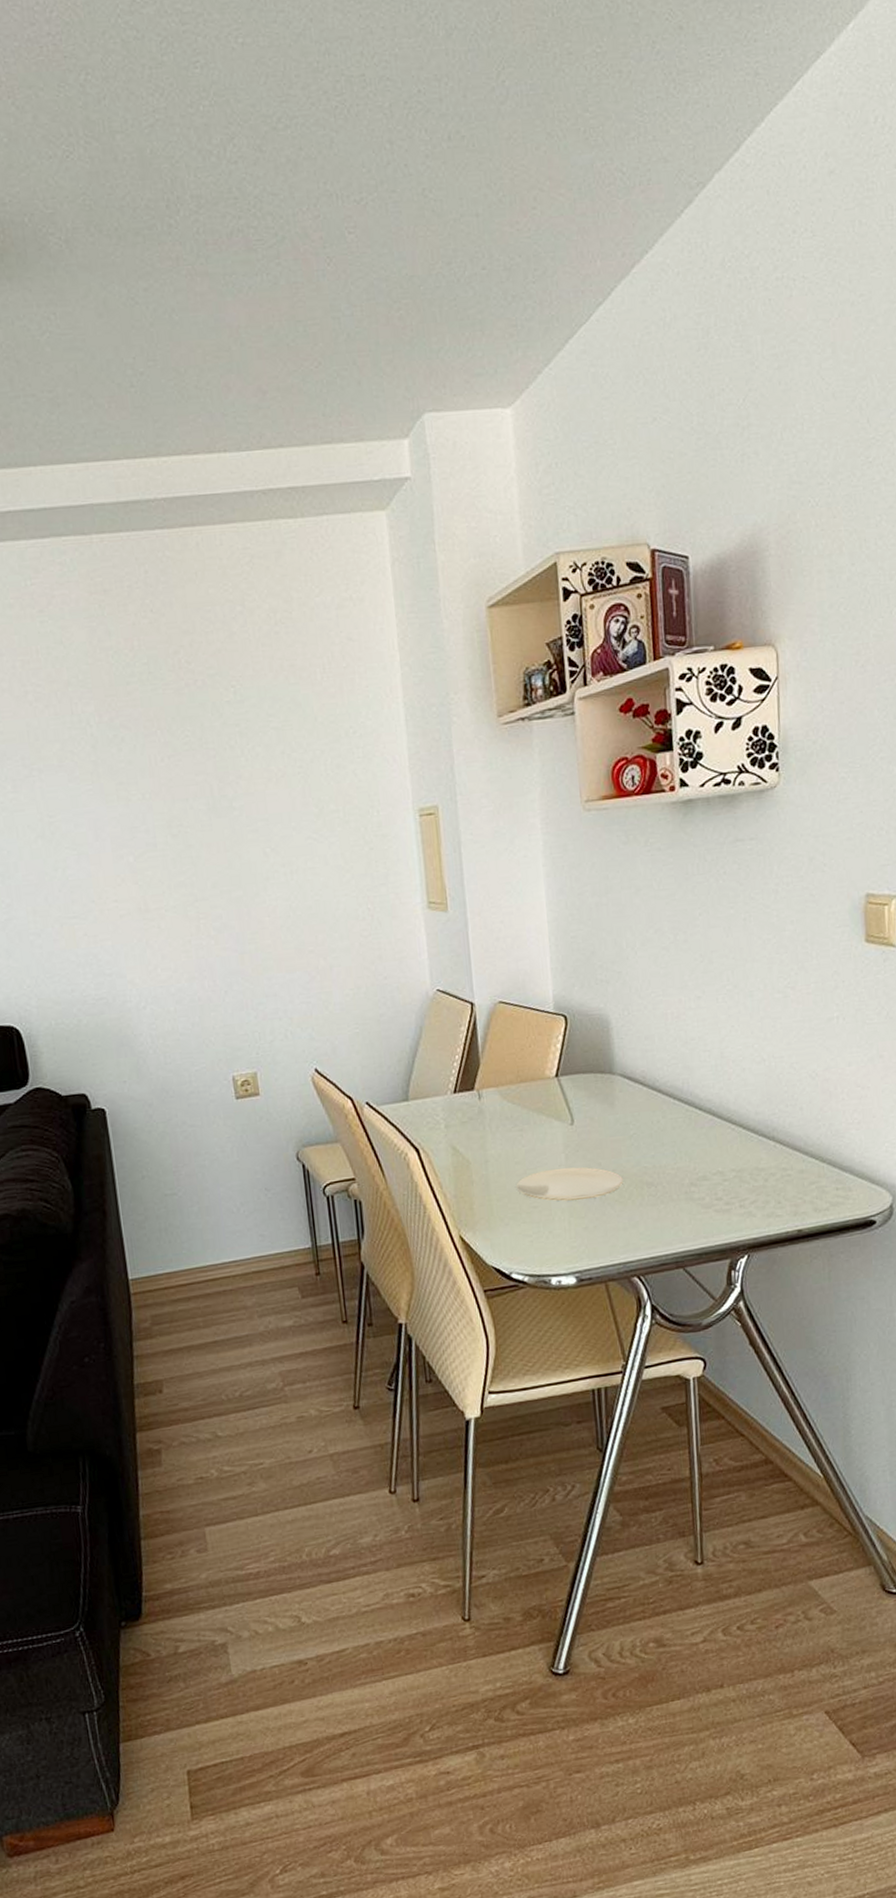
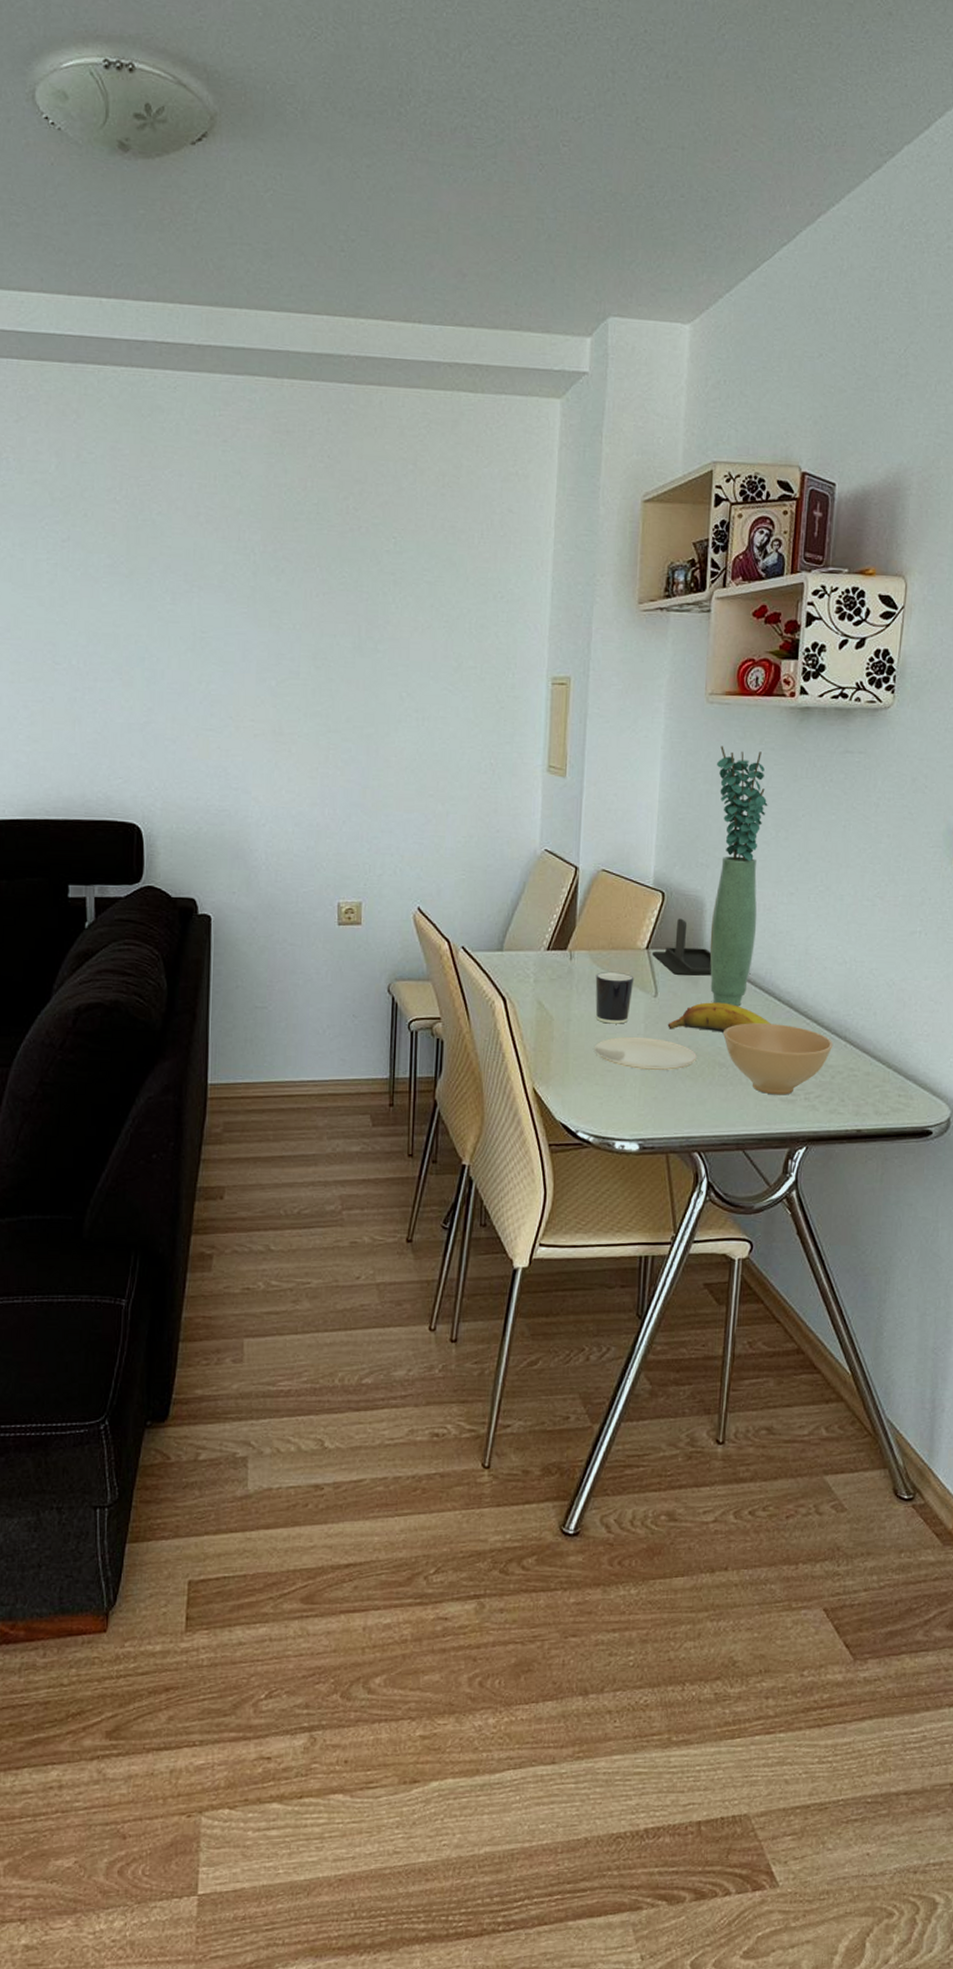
mug: none [507,1104,548,1160] -> present [595,971,635,1024]
napkin holder: none [563,1040,628,1099] -> present [652,918,712,976]
fruit: none [588,1120,695,1156] -> present [667,1002,771,1033]
vase: none [603,854,668,1123] -> present [709,746,768,1007]
bowl: none [647,1133,763,1207] -> present [723,1023,834,1095]

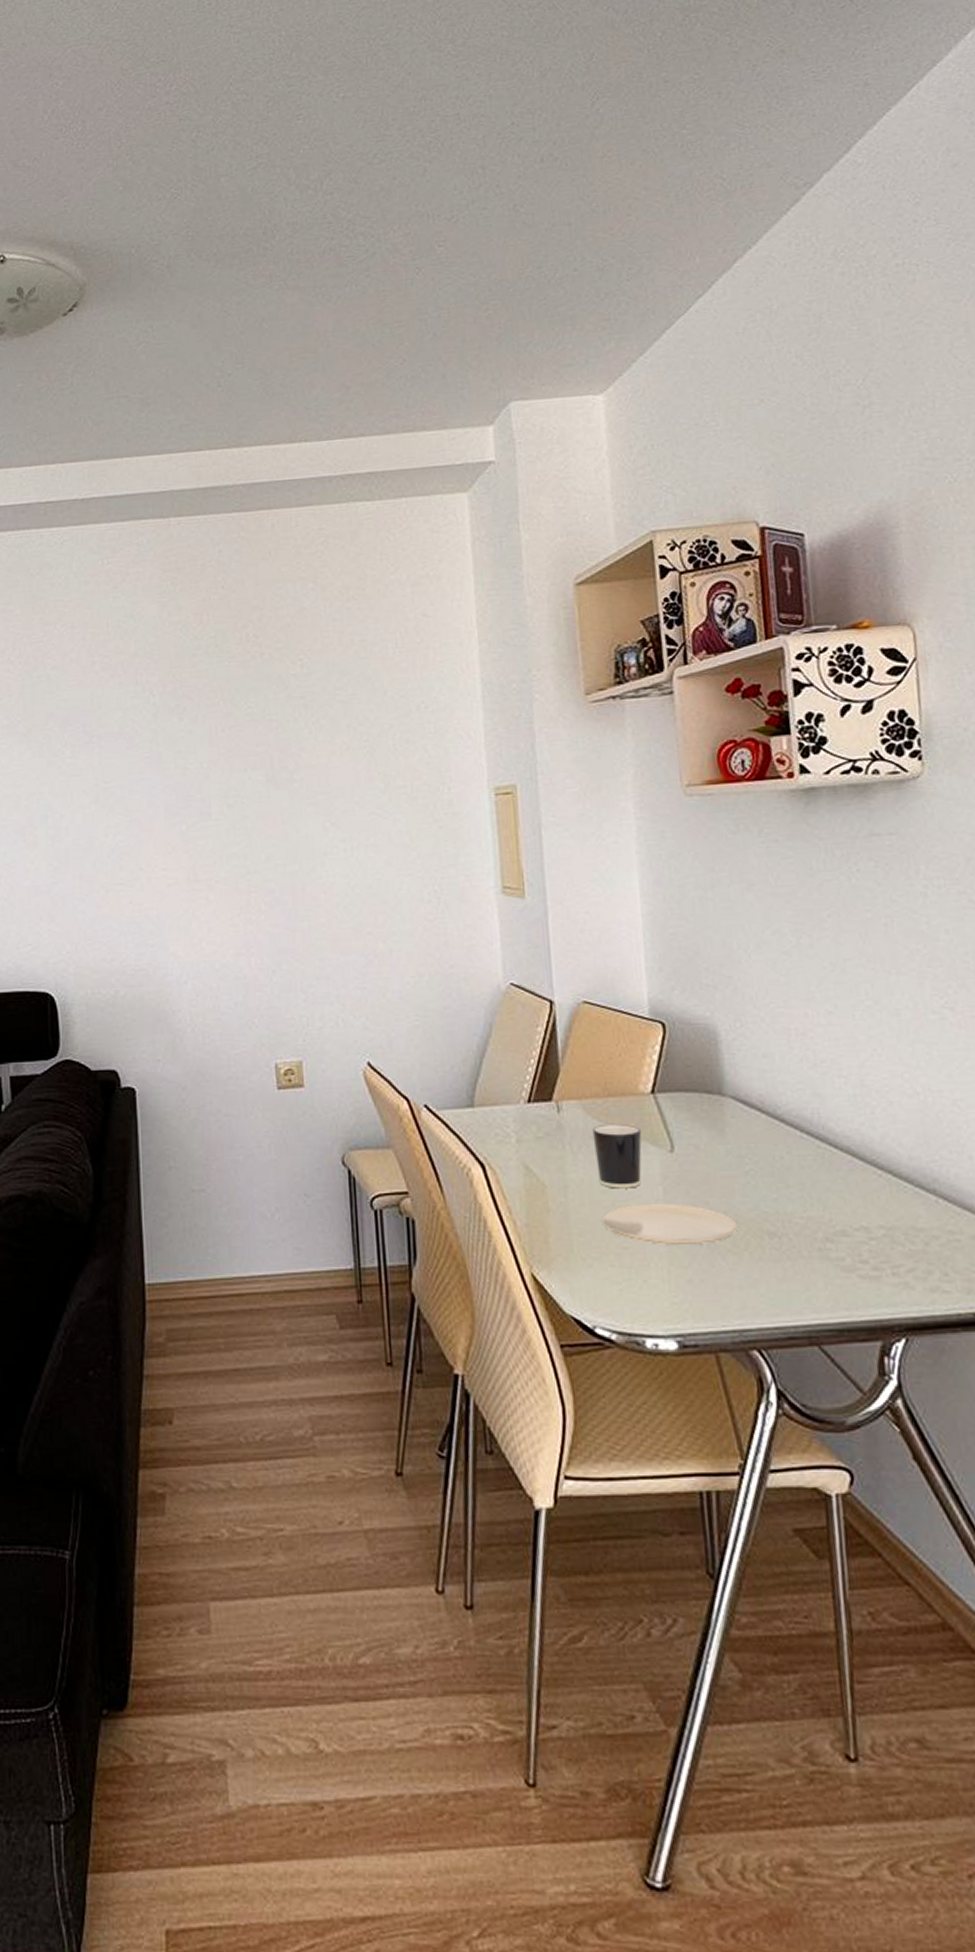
napkin holder: present [652,918,712,976] -> none [660,1053,742,1123]
fruit: present [667,1002,771,1033] -> none [692,1154,830,1193]
vase: present [709,746,768,1007] -> none [708,843,792,1159]
bowl: present [723,1023,834,1095] -> none [767,1177,920,1271]

